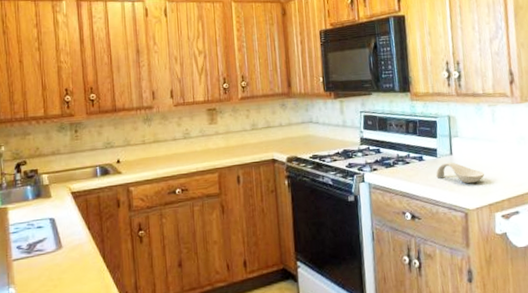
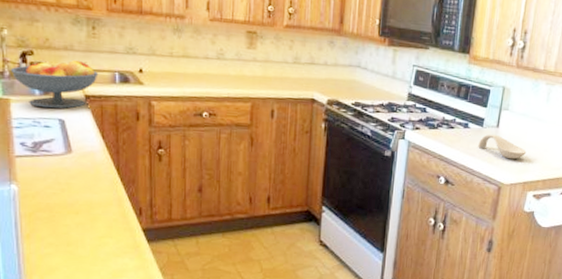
fruit bowl: none [7,162,82,211] -> present [10,60,99,109]

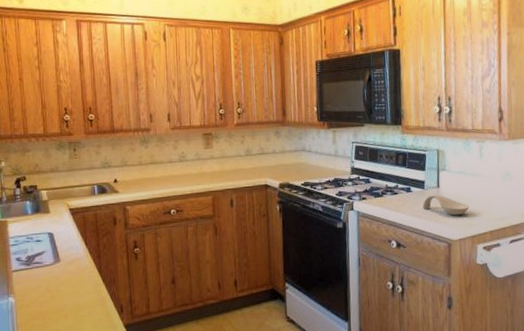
fruit bowl: present [10,60,99,109] -> none [7,180,80,225]

